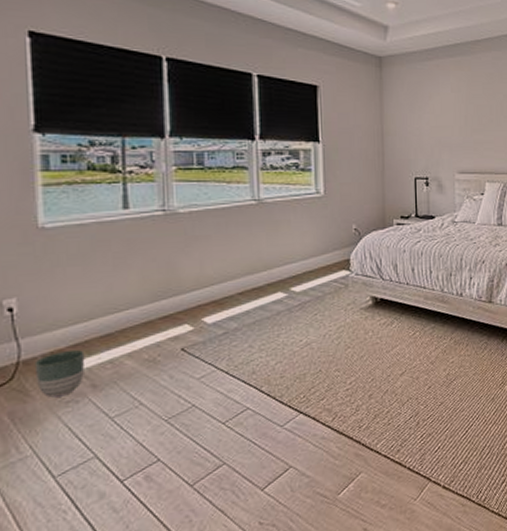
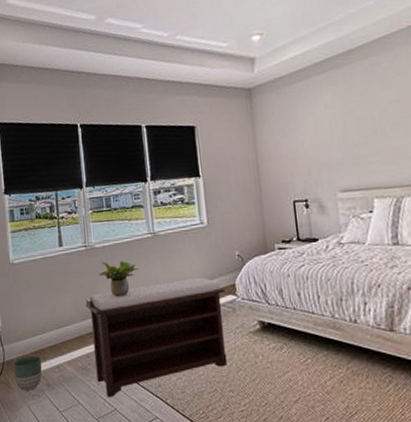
bench: none [159,251,339,394] -> present [85,277,228,398]
potted plant: none [181,229,236,272] -> present [99,260,138,297]

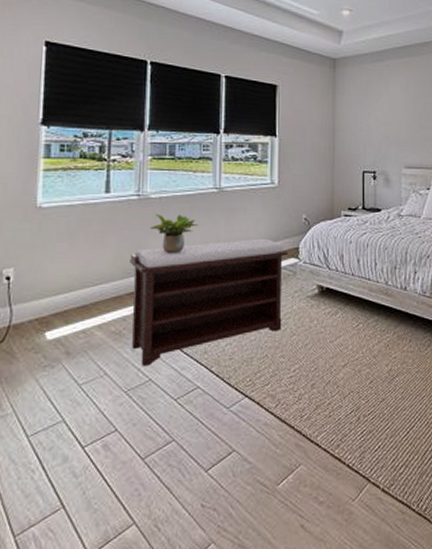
planter: present [12,355,42,391] -> none [21,318,63,361]

